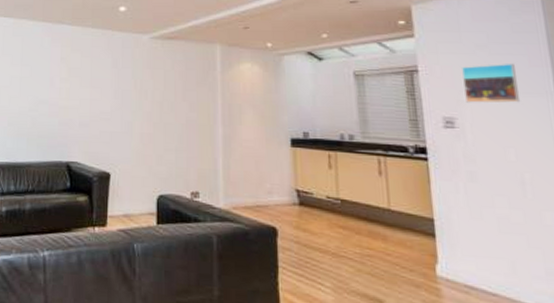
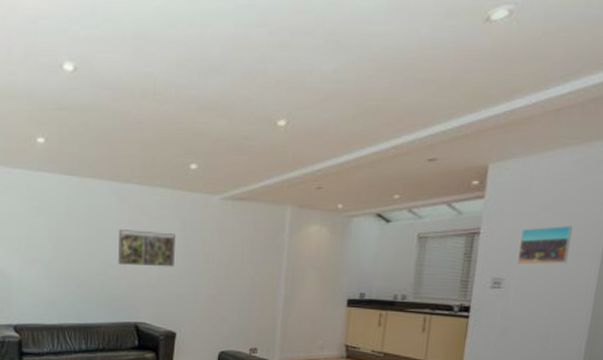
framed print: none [49,66,108,104] -> present [117,228,177,267]

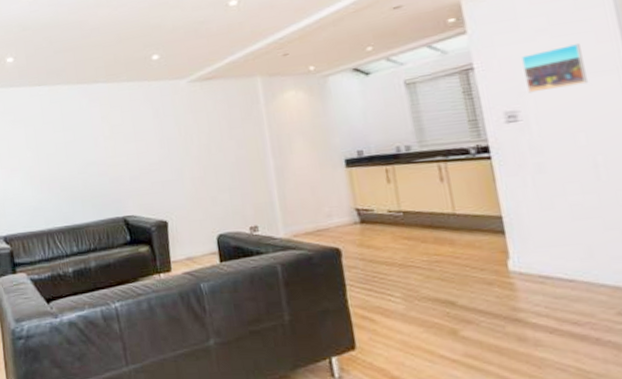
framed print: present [117,228,177,267] -> none [93,122,153,162]

